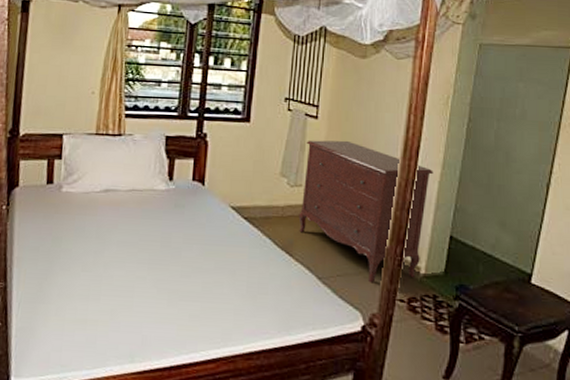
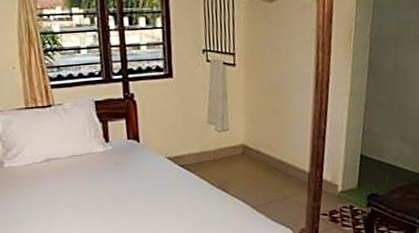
dresser: present [298,140,434,283] -> none [228,83,343,204]

